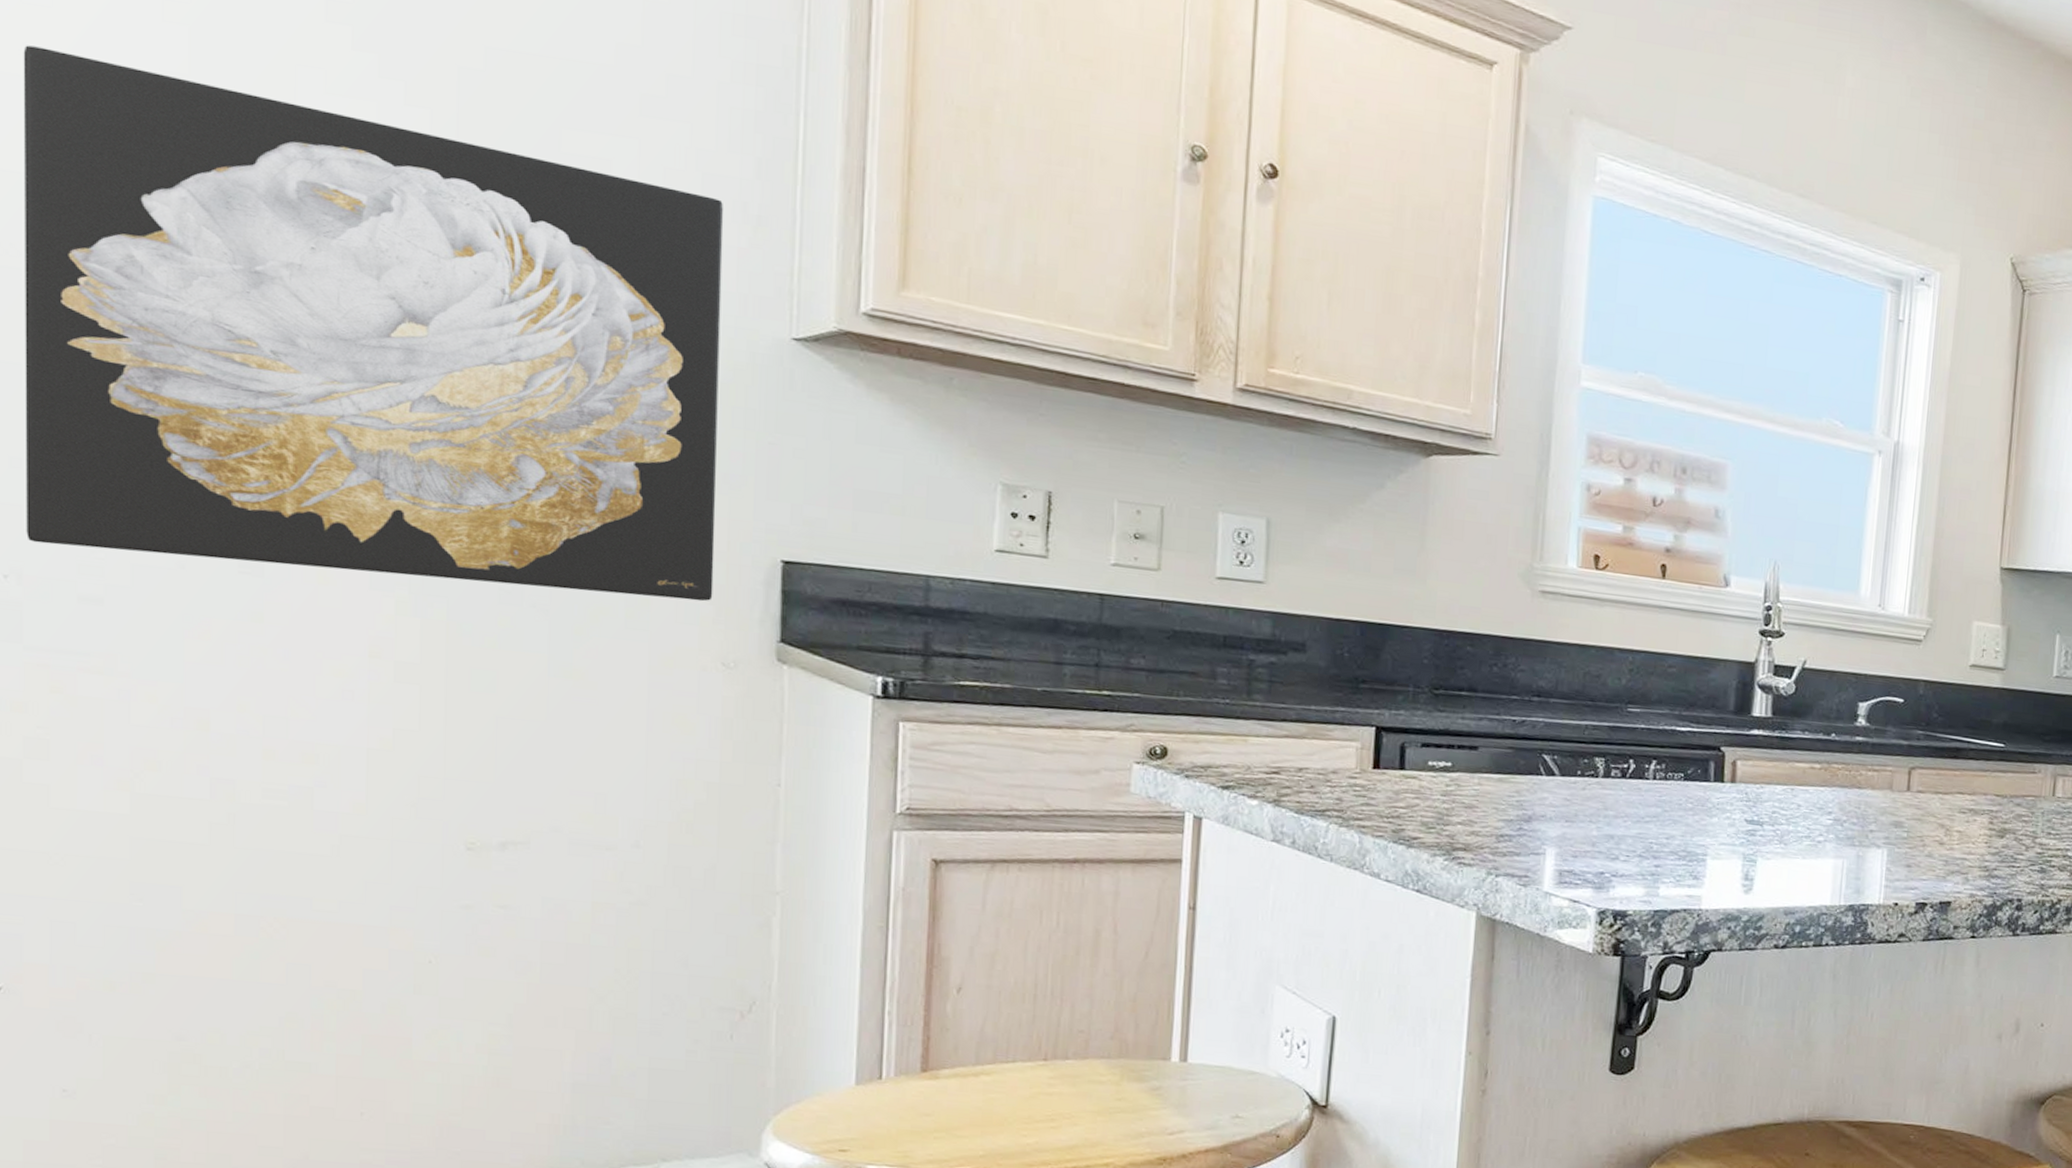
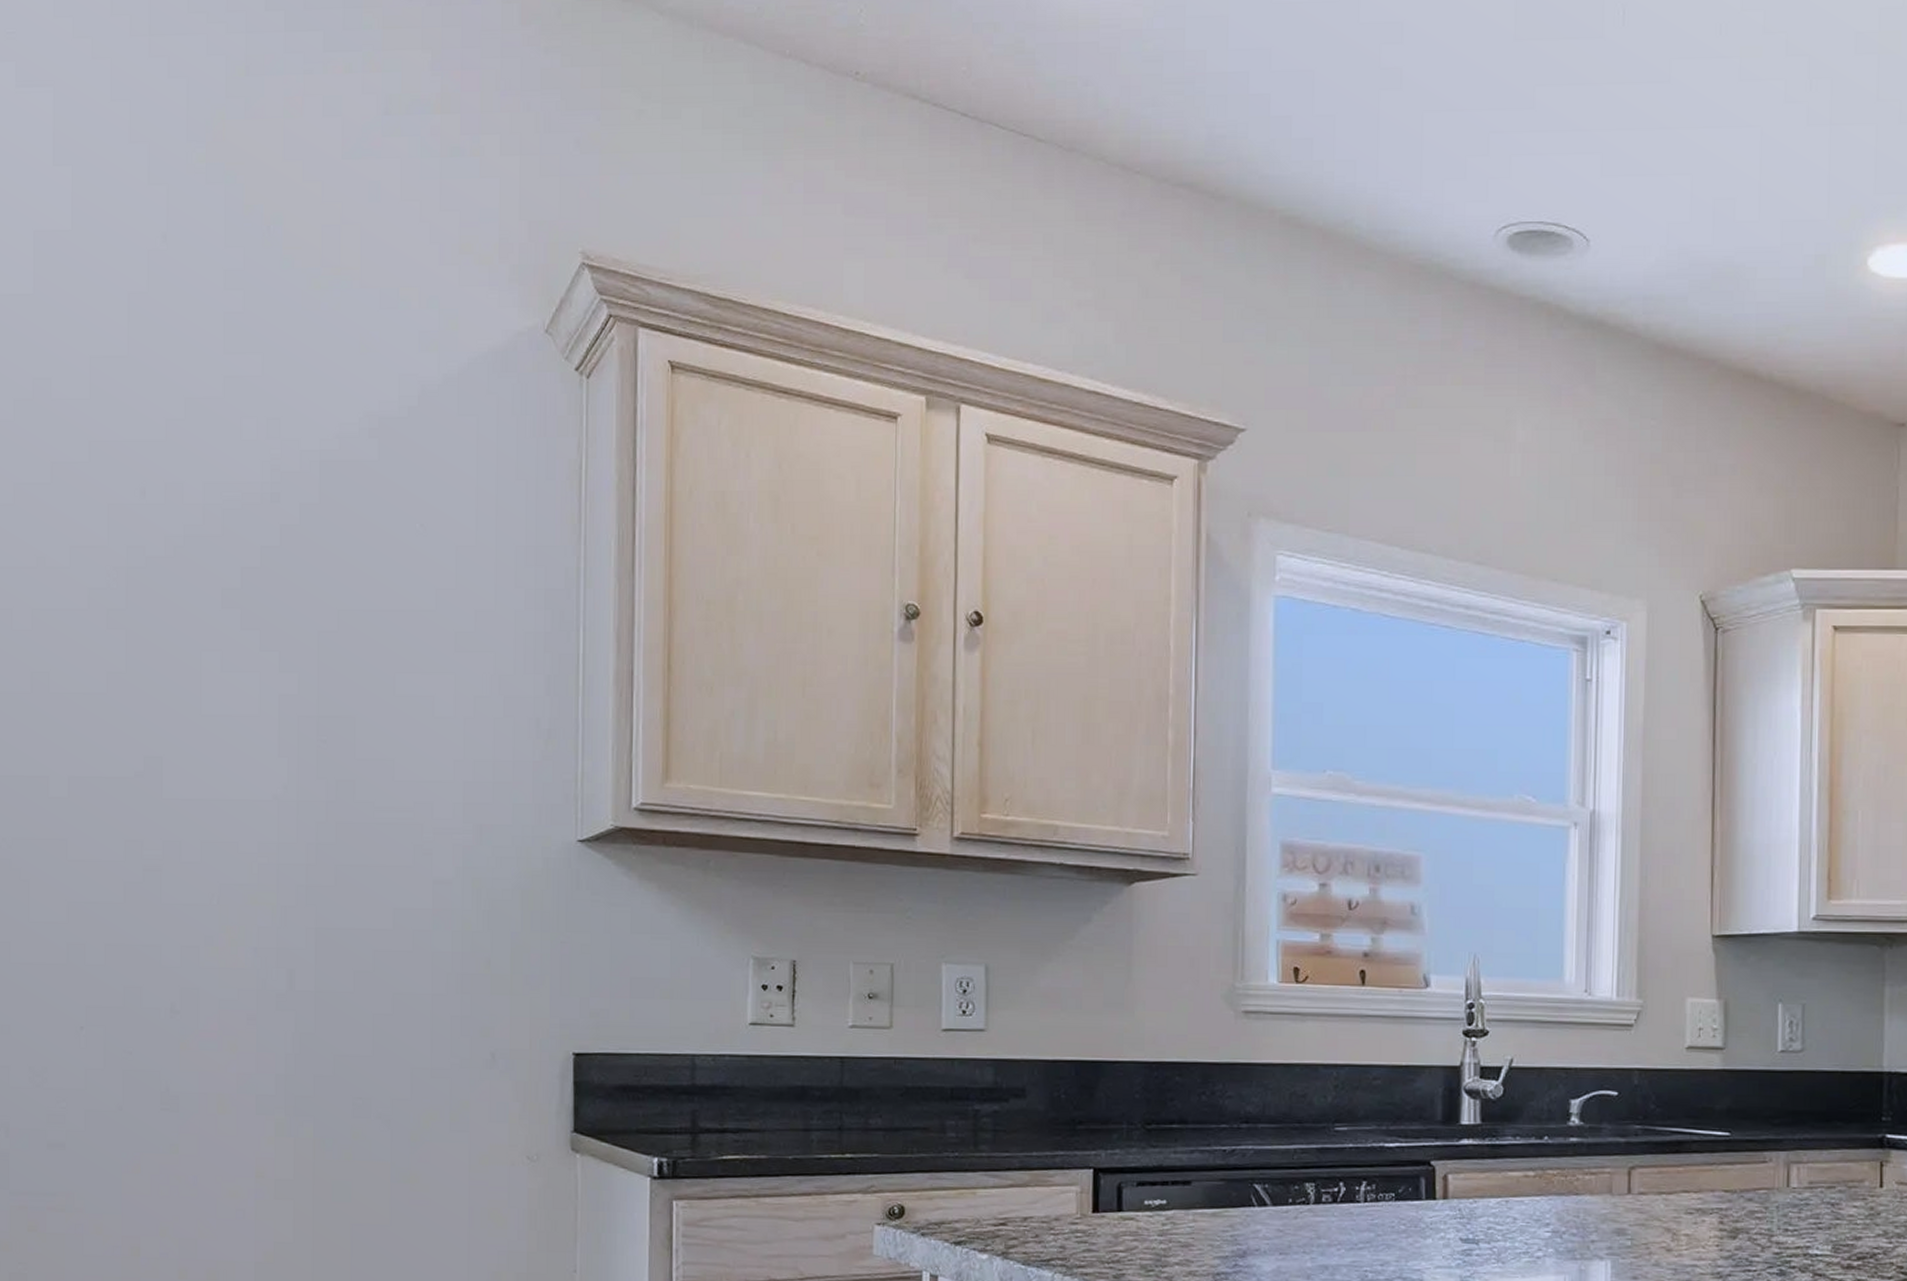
wall art: present [23,45,724,602] -> none [11,666,522,1099]

